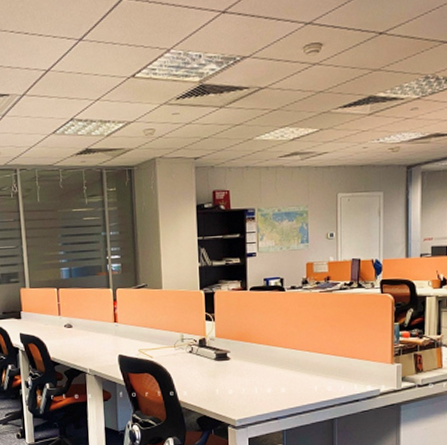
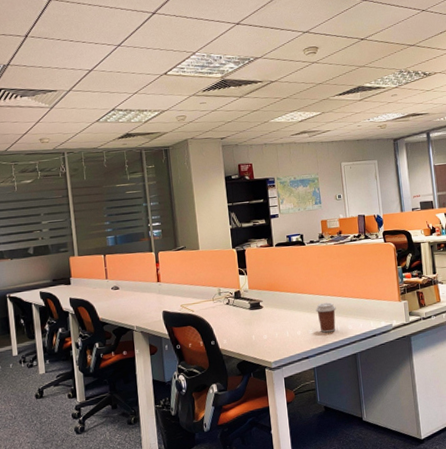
coffee cup: none [291,359,315,393] -> present [315,302,336,333]

